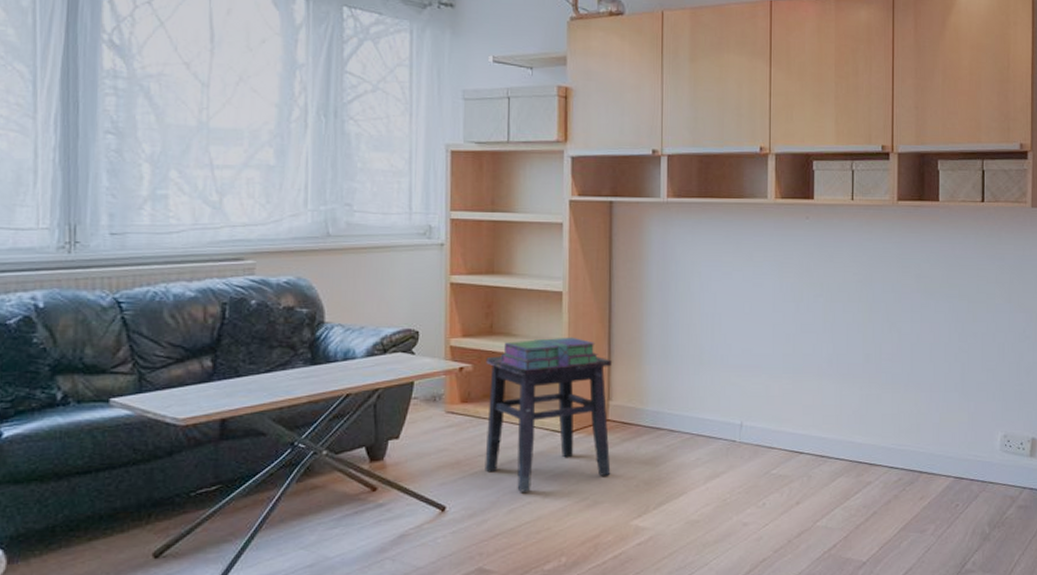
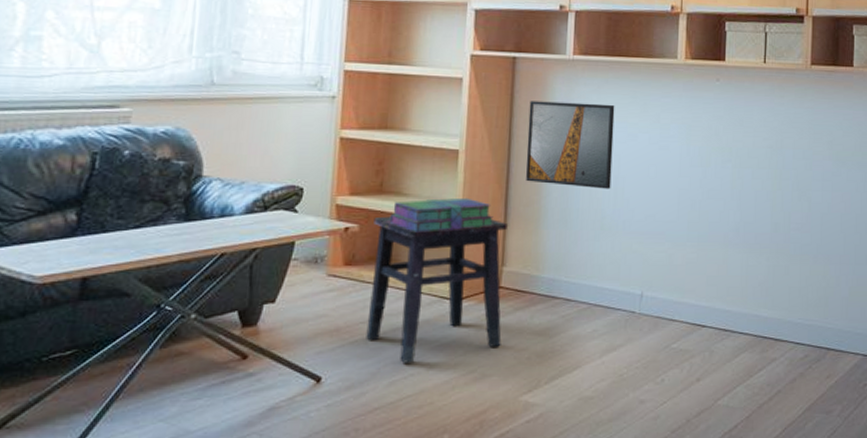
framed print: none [626,243,709,326] -> present [526,101,615,189]

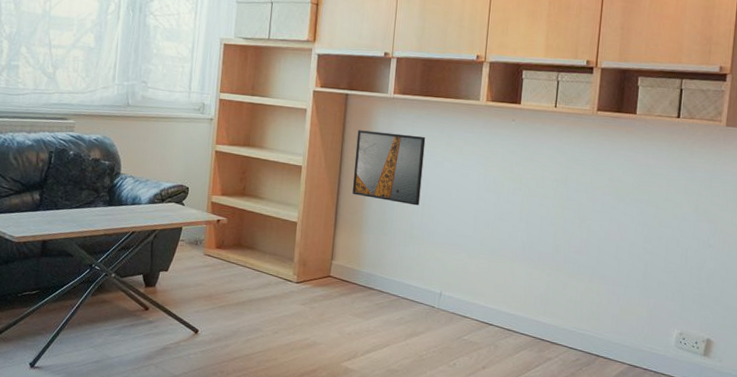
side table: present [366,216,508,363] -> none [230,213,337,327]
stack of books: present [389,197,494,233] -> none [249,203,326,229]

